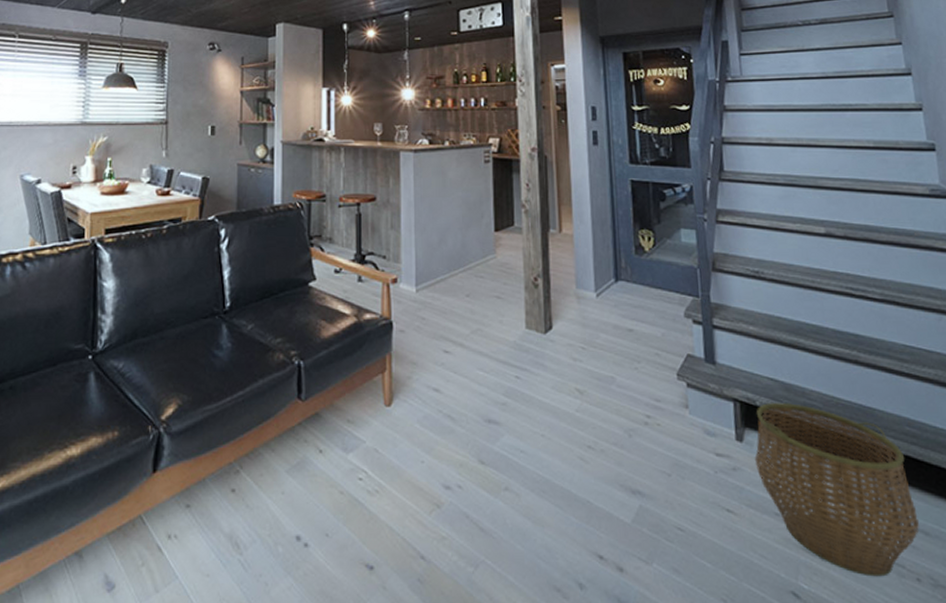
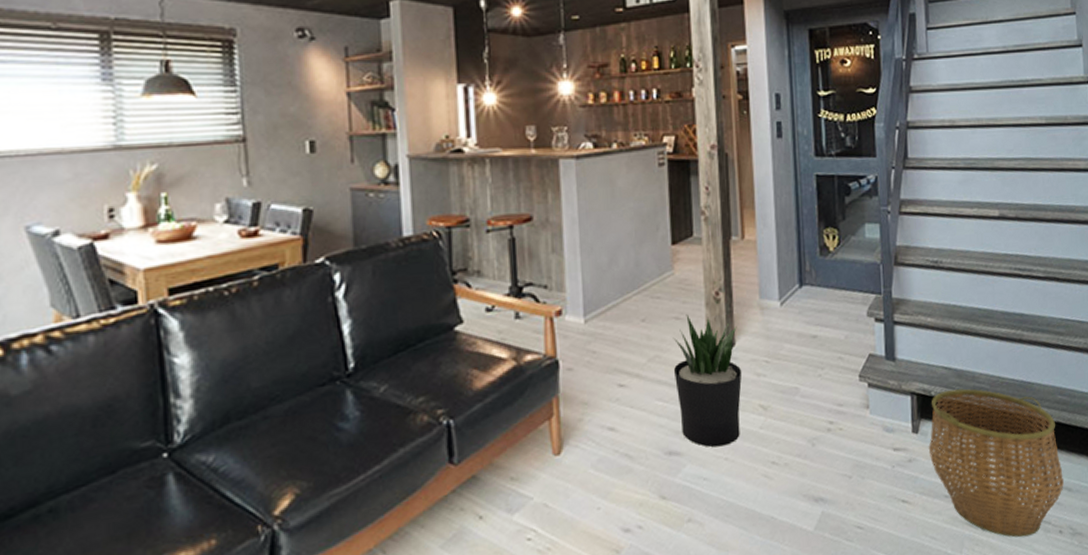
planter: none [494,295,559,423] -> present [673,314,742,447]

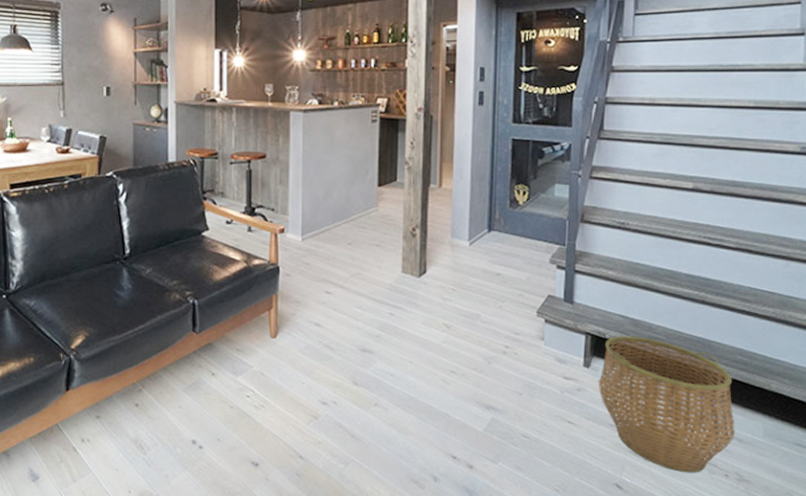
planter: present [673,314,742,447] -> none [371,243,431,352]

